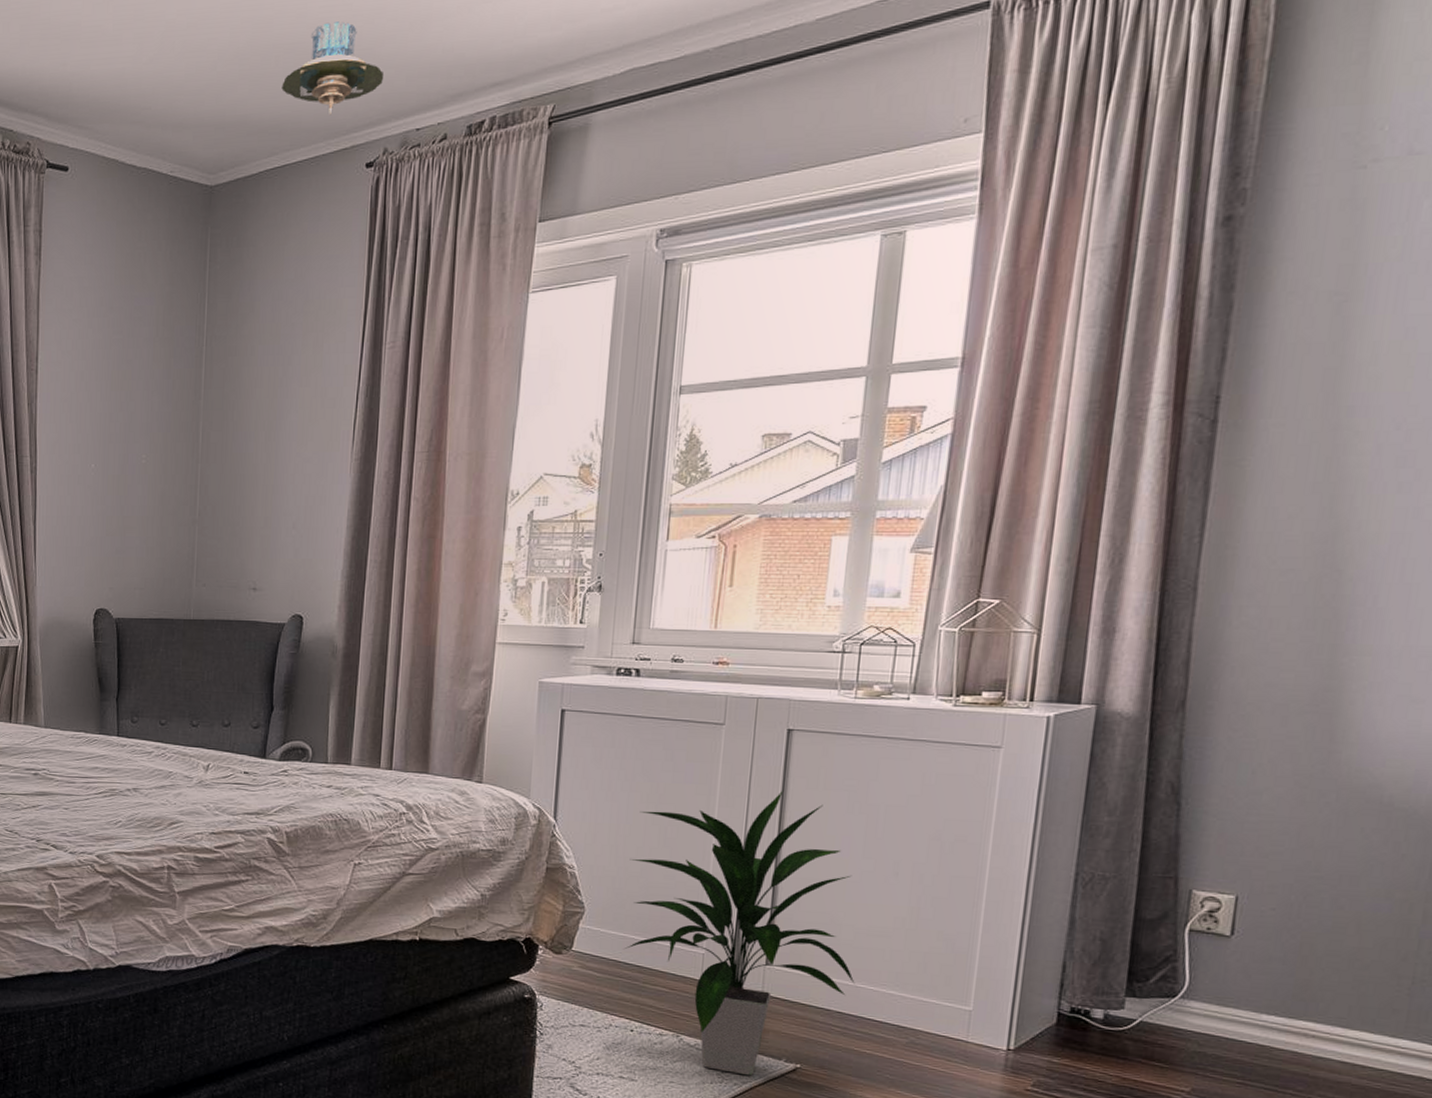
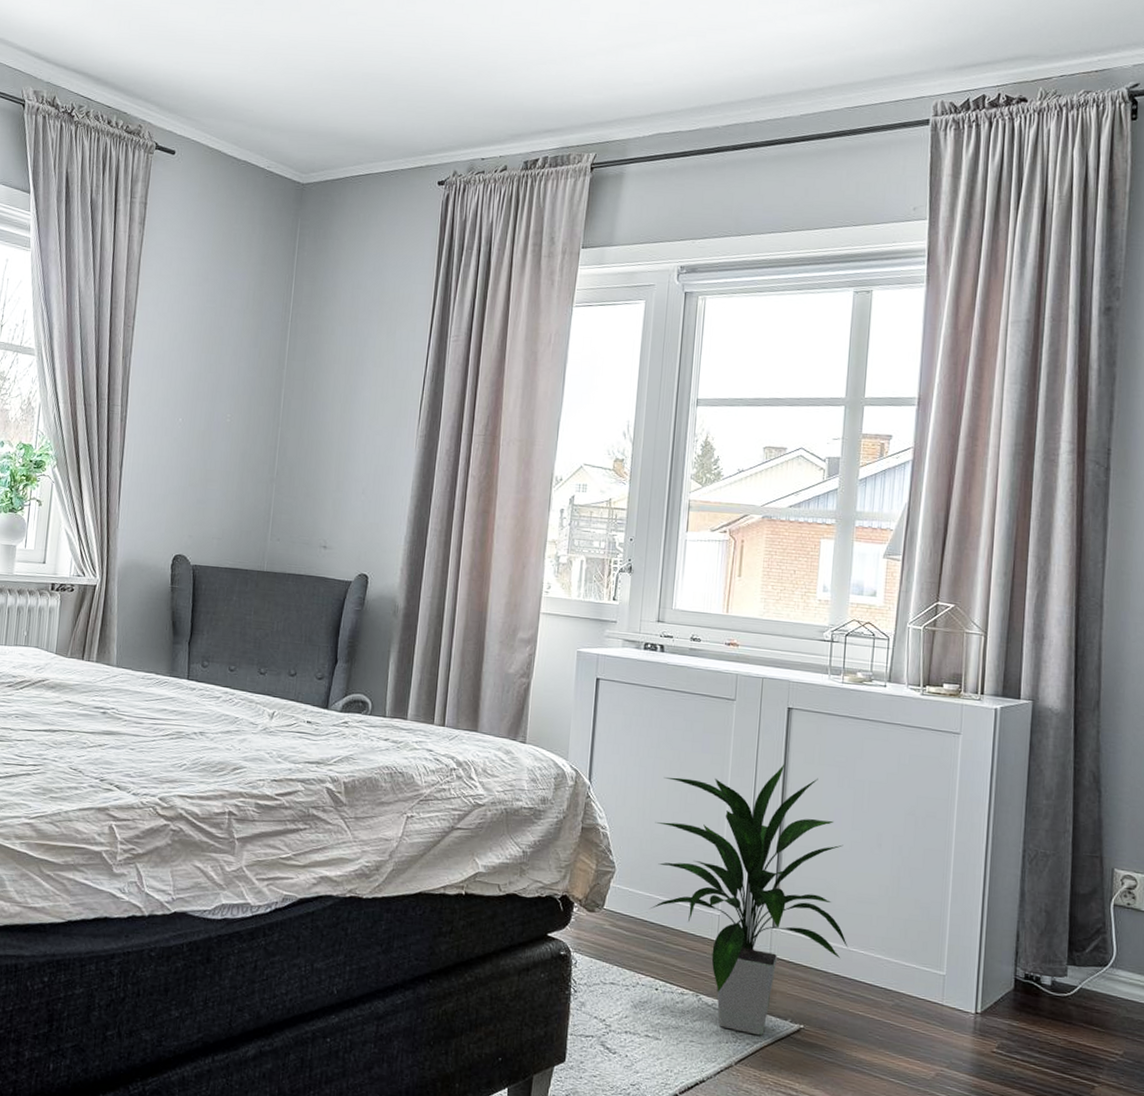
ceiling lamp: present [281,22,384,115] -> none [368,61,456,138]

